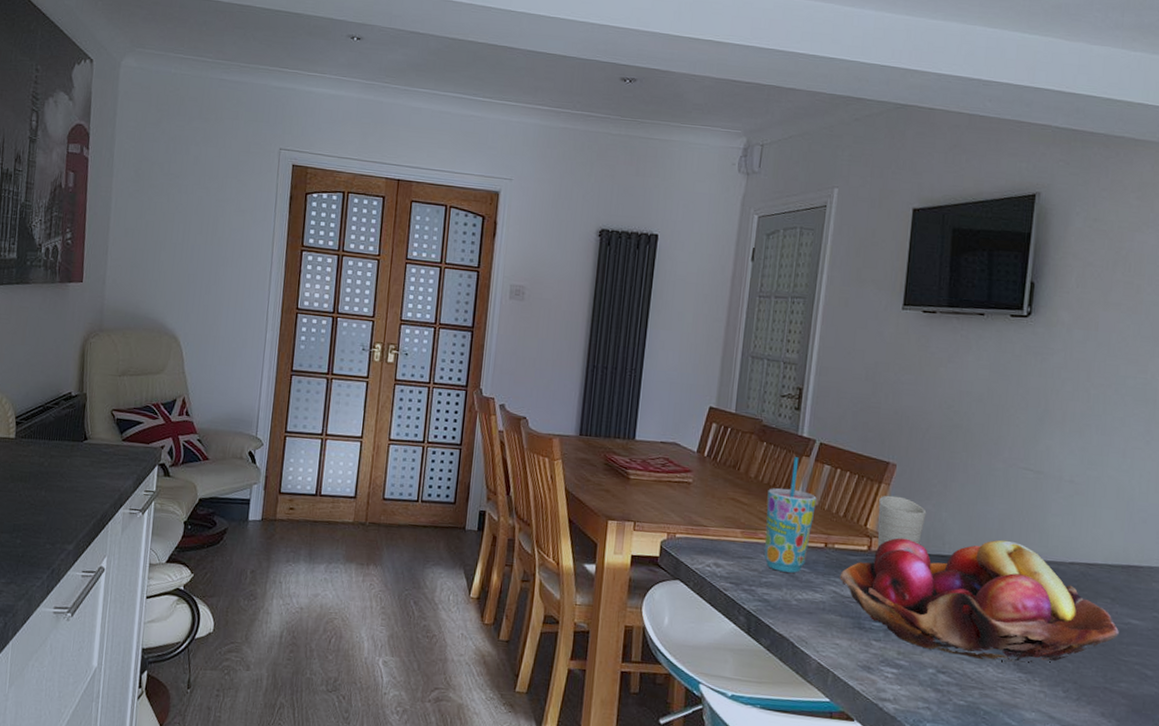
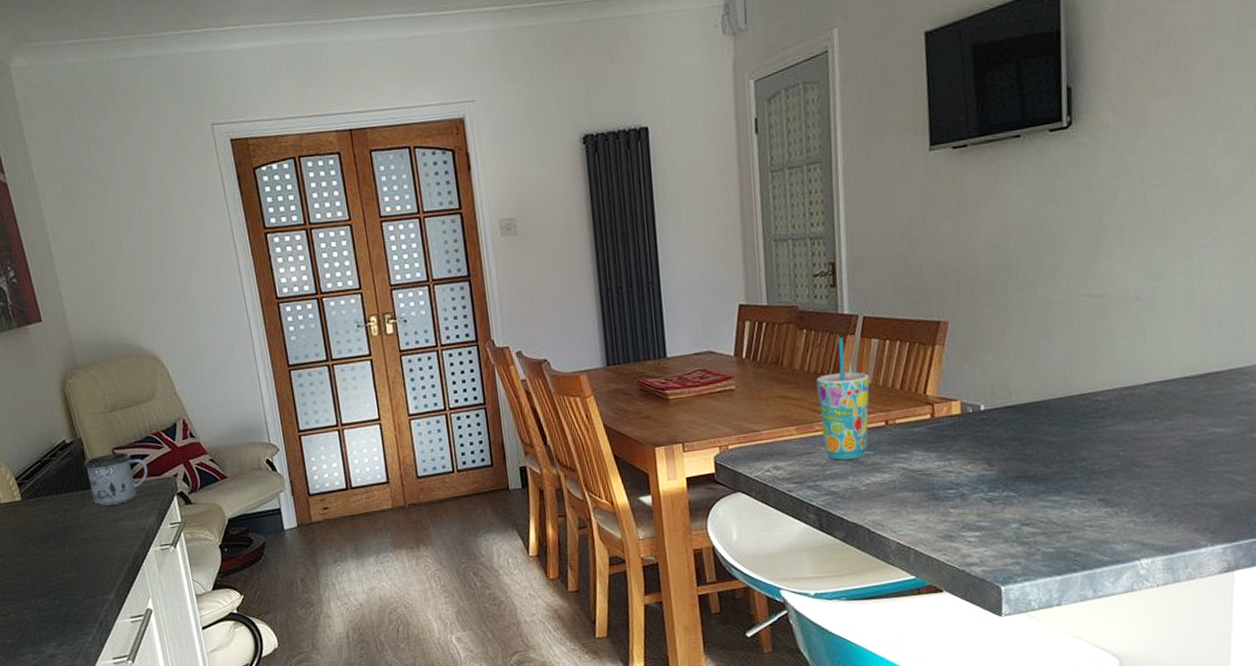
mug: none [80,413,140,462] -> present [83,452,148,506]
fruit basket: present [839,537,1119,662] -> none [906,375,1205,505]
cup: present [877,495,927,547] -> none [935,354,988,413]

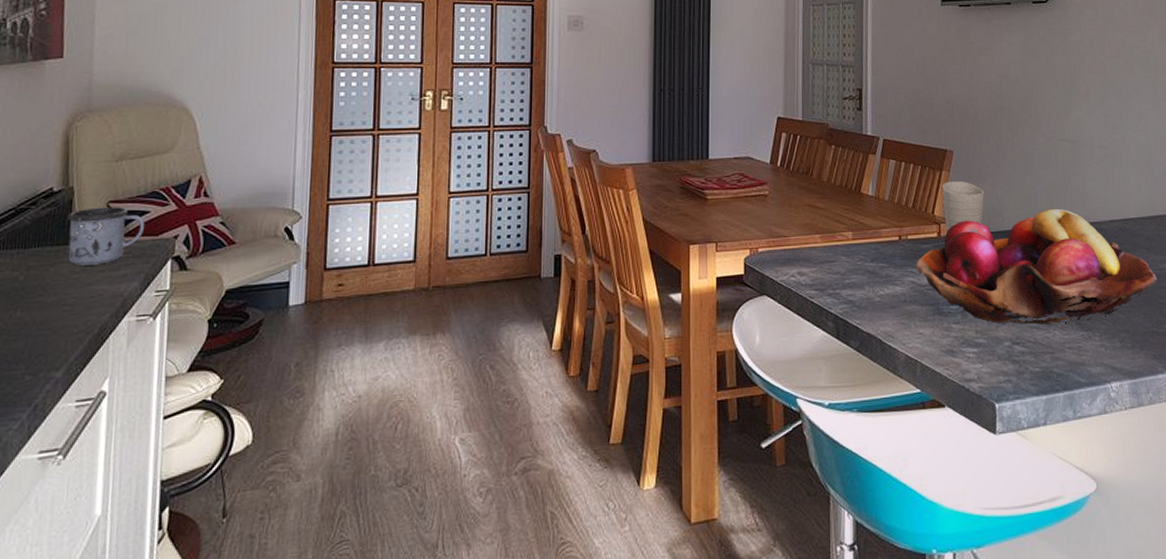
cup: present [816,337,870,461] -> none [841,156,887,271]
fruit basket: none [906,375,1205,505] -> present [915,208,1157,325]
cup: none [935,354,988,413] -> present [942,181,985,232]

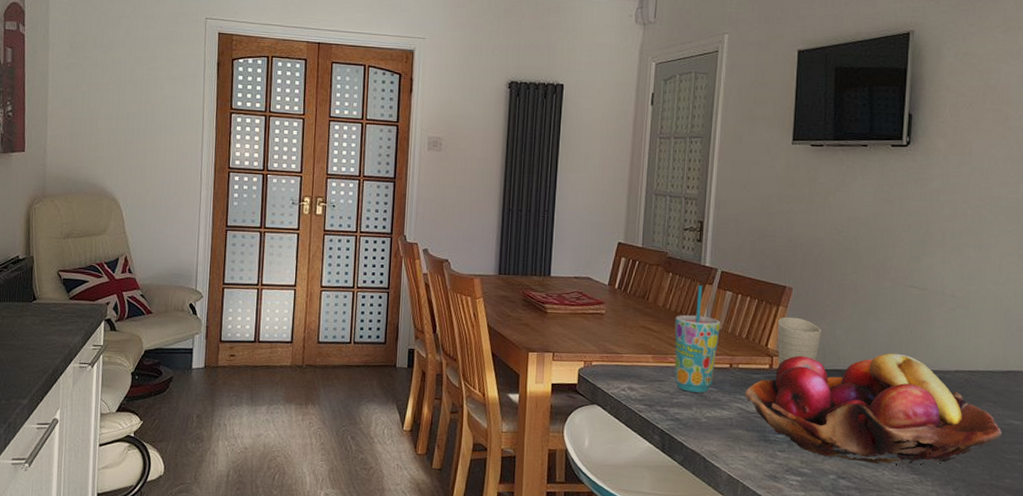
mug: present [68,207,146,266] -> none [30,274,85,320]
cup: none [841,156,887,271] -> present [674,285,721,393]

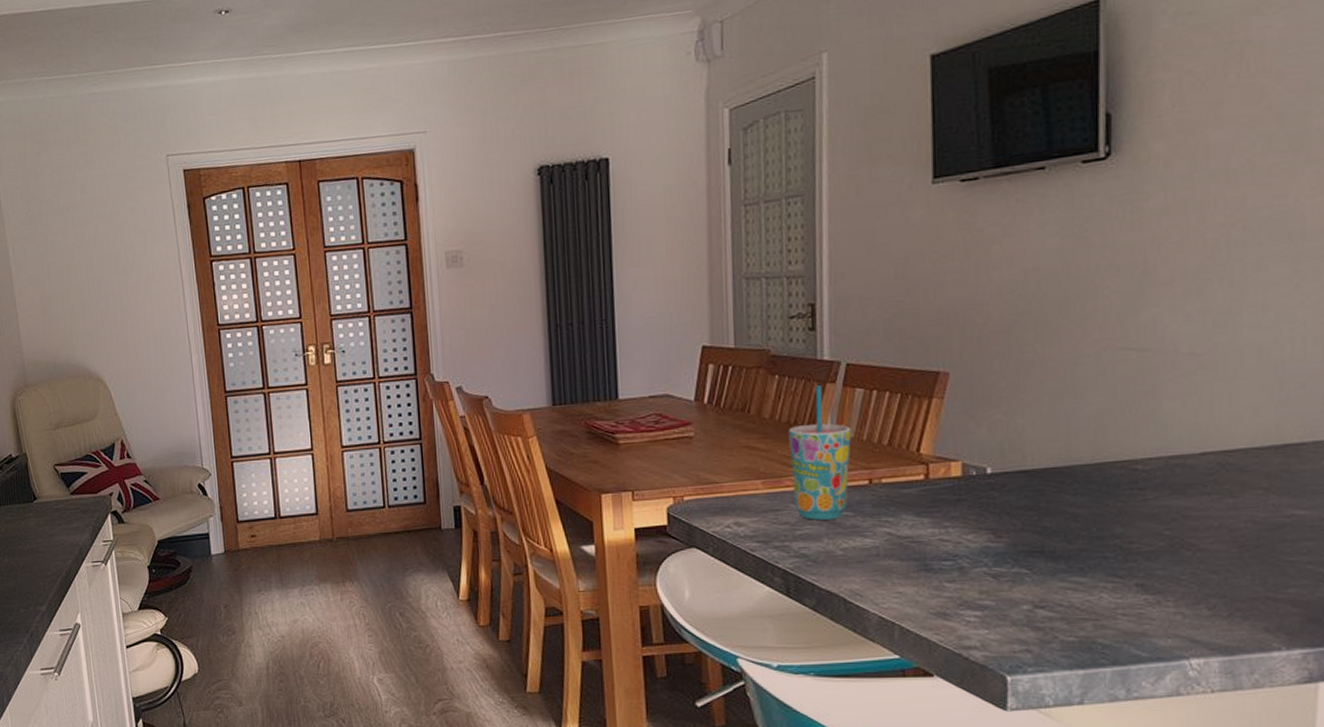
fruit basket: present [744,353,1002,465] -> none [893,439,1279,585]
cup: present [777,316,822,365] -> none [932,409,997,474]

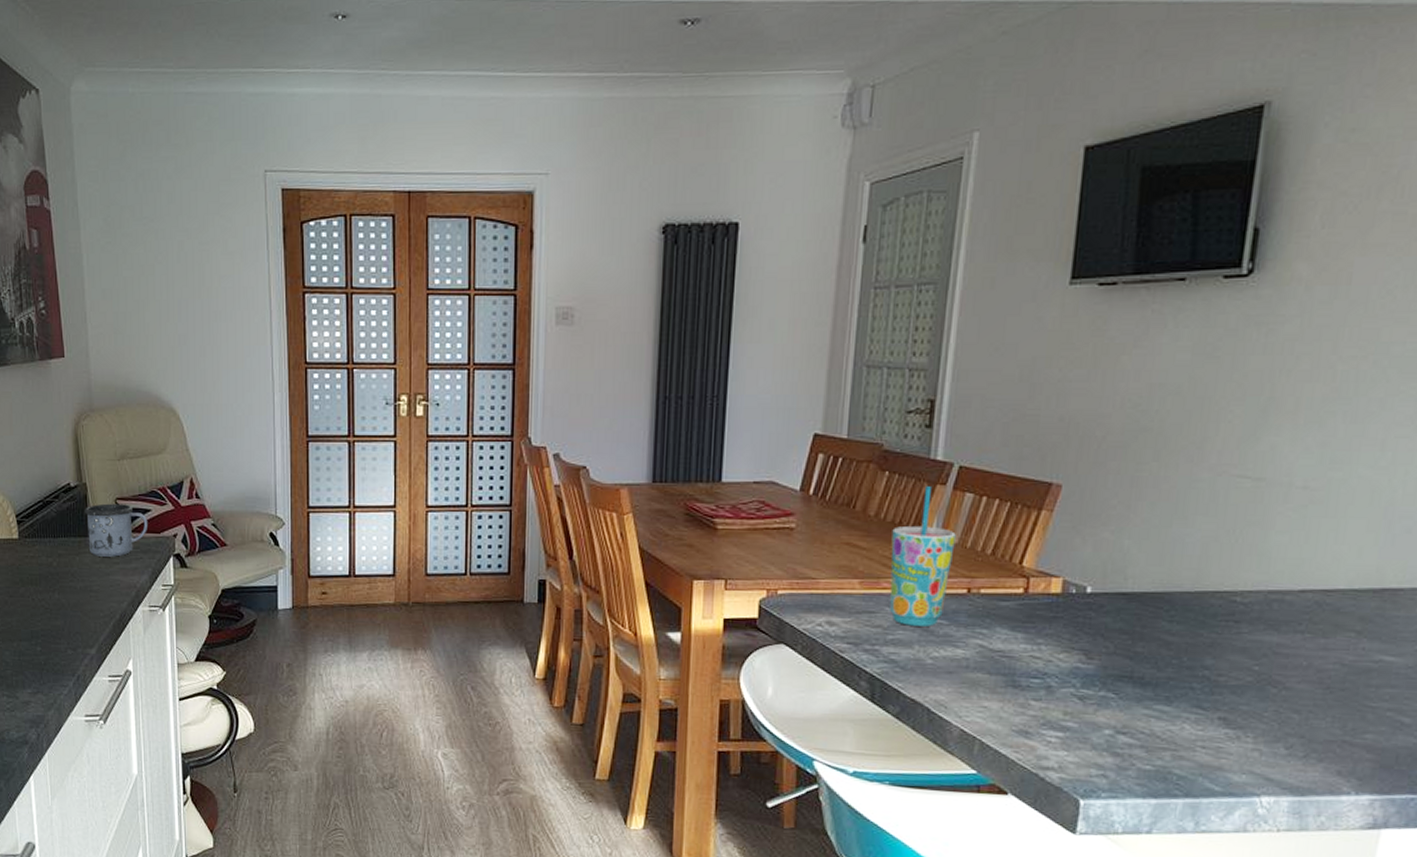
mug: none [26,469,86,520] -> present [85,503,148,557]

